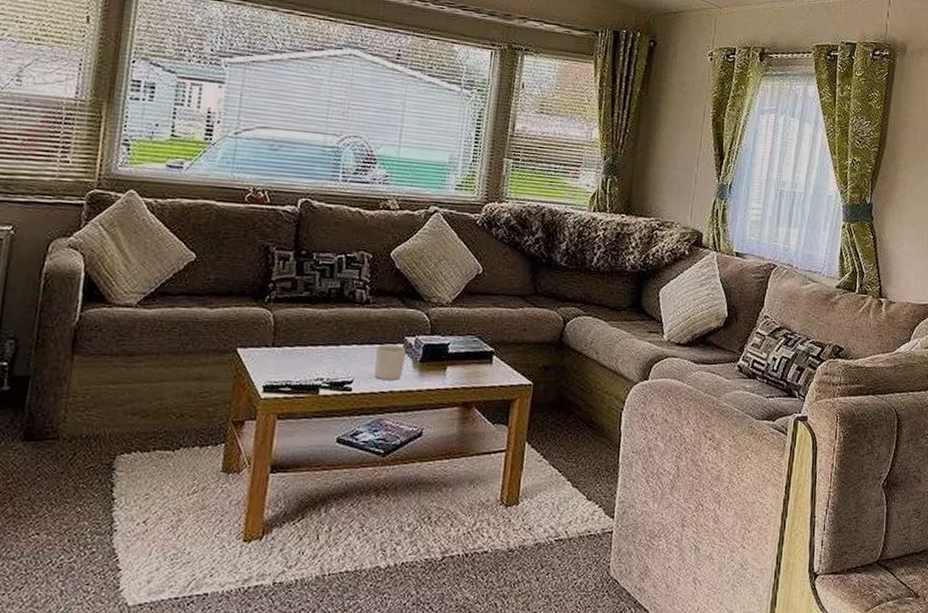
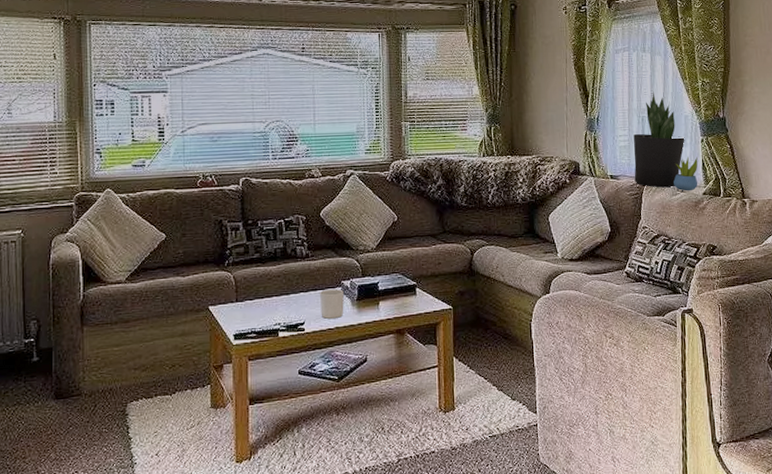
planter: none [762,163,825,275] -> present [633,91,685,188]
succulent plant: none [805,242,836,282] -> present [673,156,698,192]

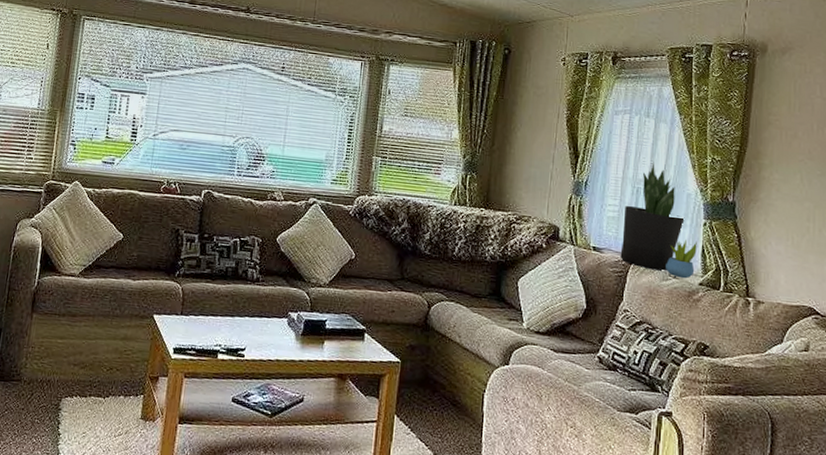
mug: present [320,289,344,319] -> none [263,318,289,350]

